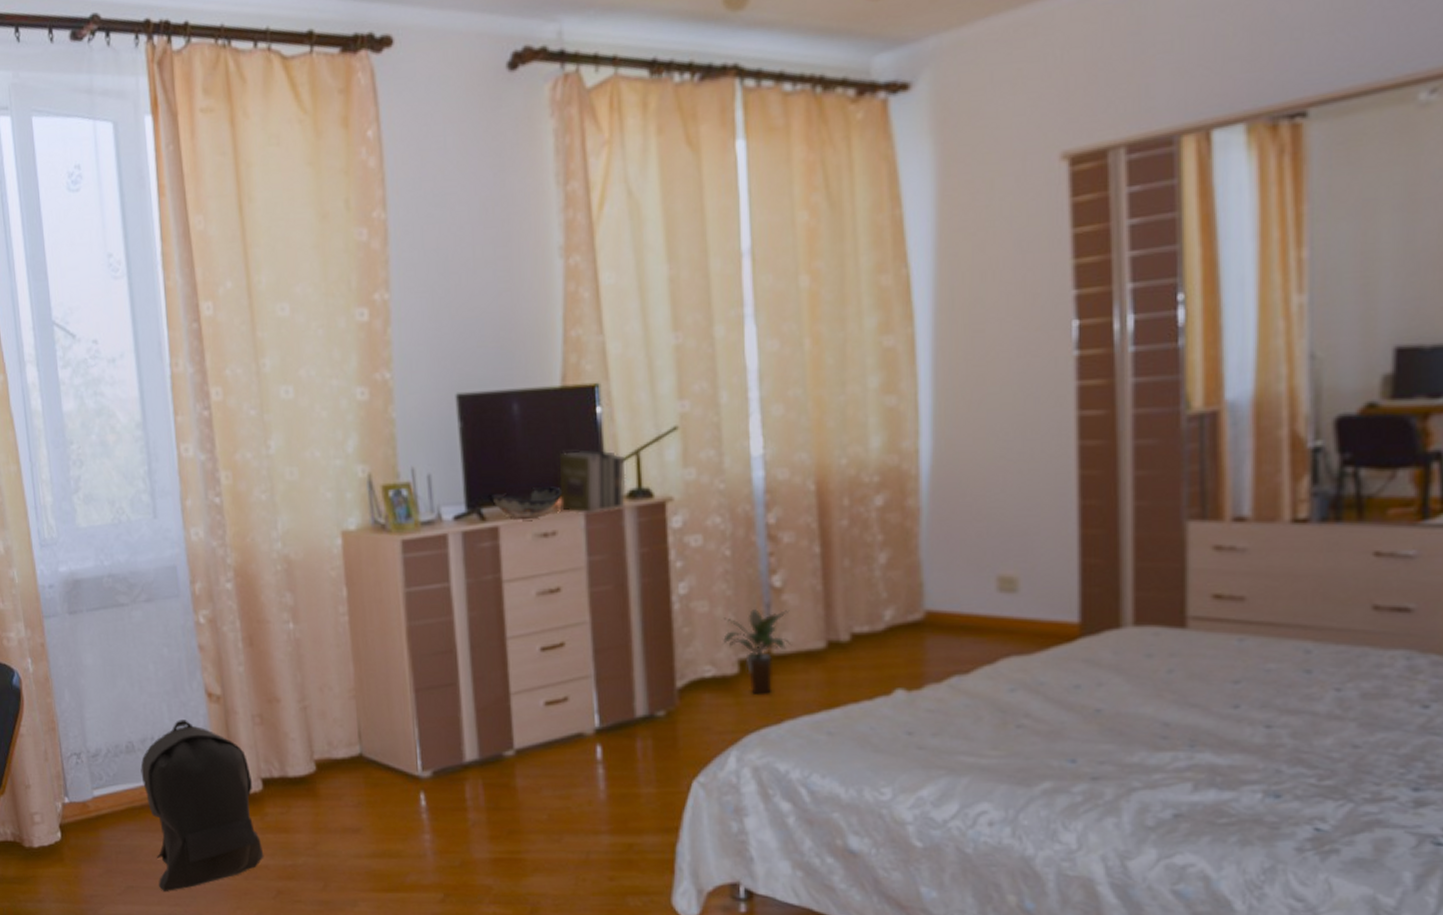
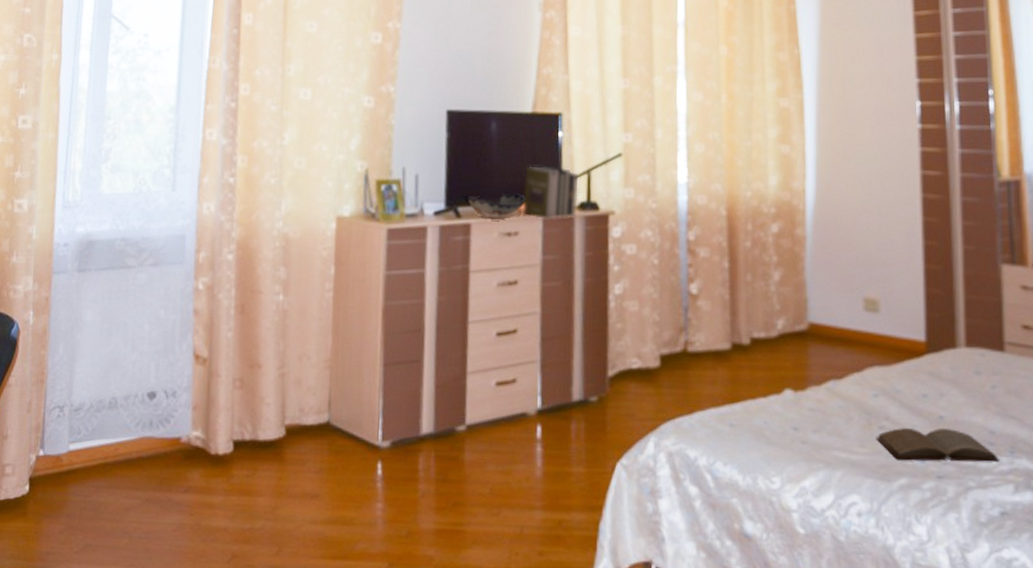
backpack: present [140,720,264,891] -> none [117,379,225,551]
potted plant: present [723,609,792,694] -> none [648,312,704,387]
book: none [1012,722,1175,761] -> present [876,427,1000,461]

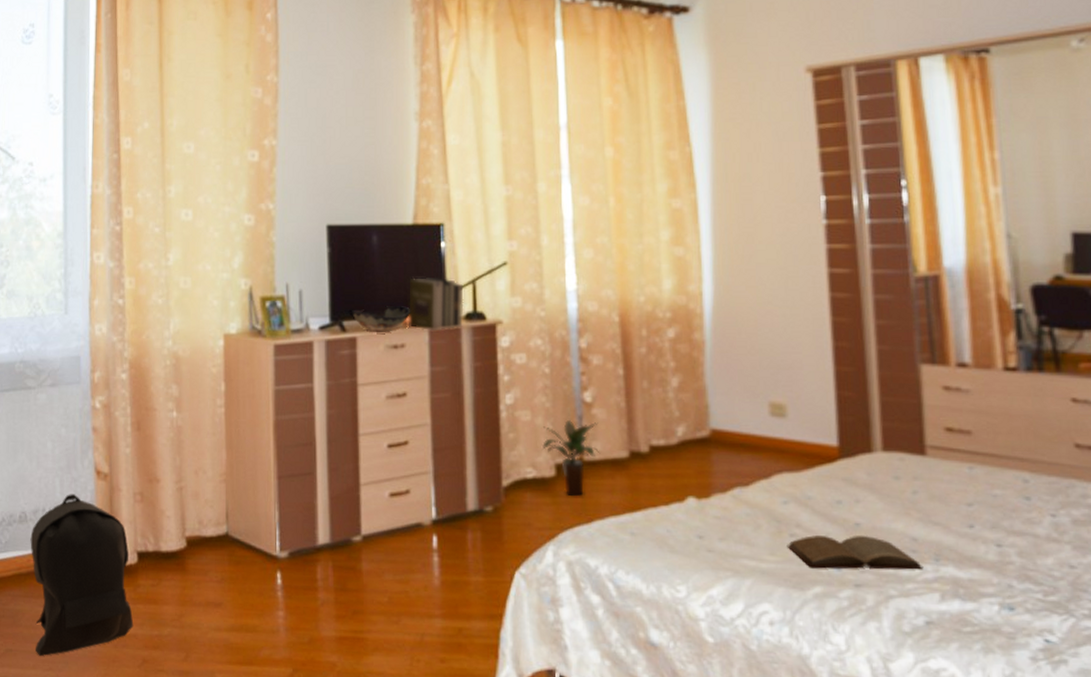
backpack: none [117,379,225,551] -> present [30,494,134,656]
potted plant: none [648,312,704,387] -> present [542,420,600,496]

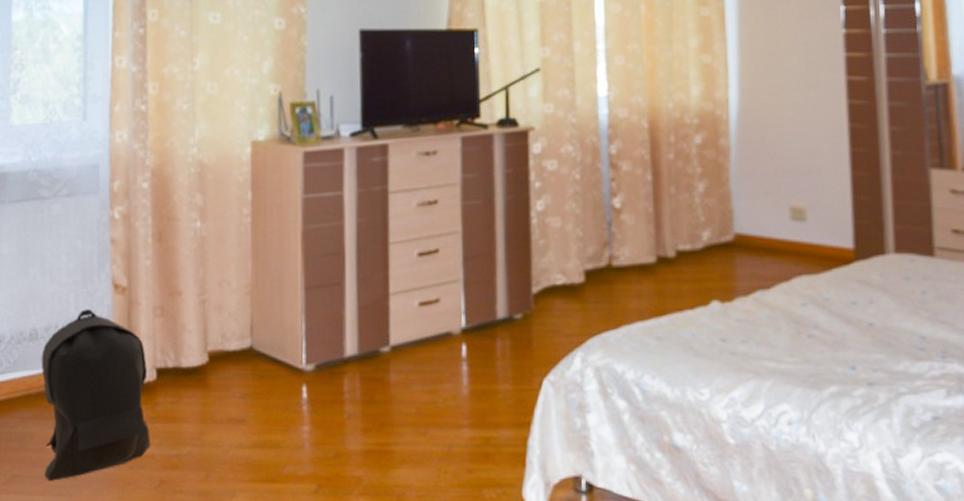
decorative bowl: present [351,306,411,333] -> none [383,112,444,140]
books: present [409,276,464,332] -> none [441,82,497,138]
potted plant: present [542,420,600,496] -> none [572,226,629,301]
book: present [787,535,924,569] -> none [805,334,931,368]

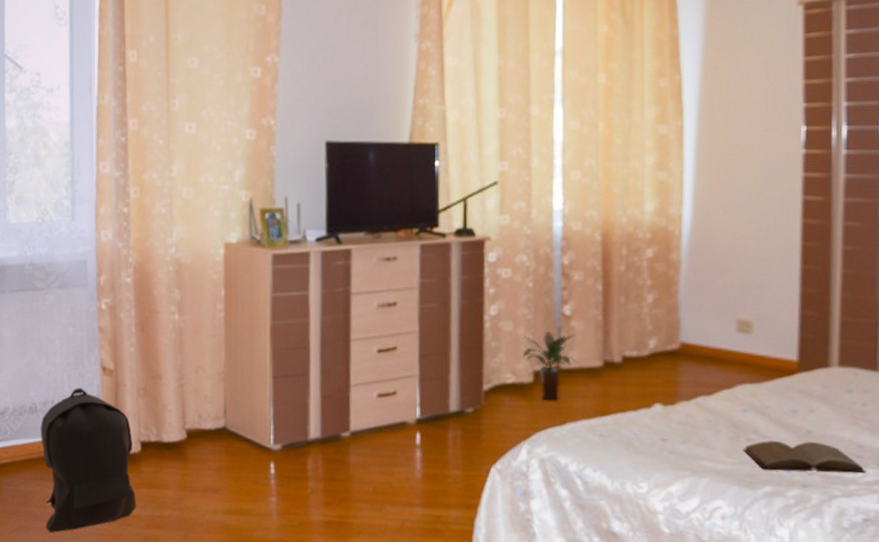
potted plant: none [572,226,629,301] -> present [522,331,576,400]
book: none [805,334,931,368] -> present [743,440,866,473]

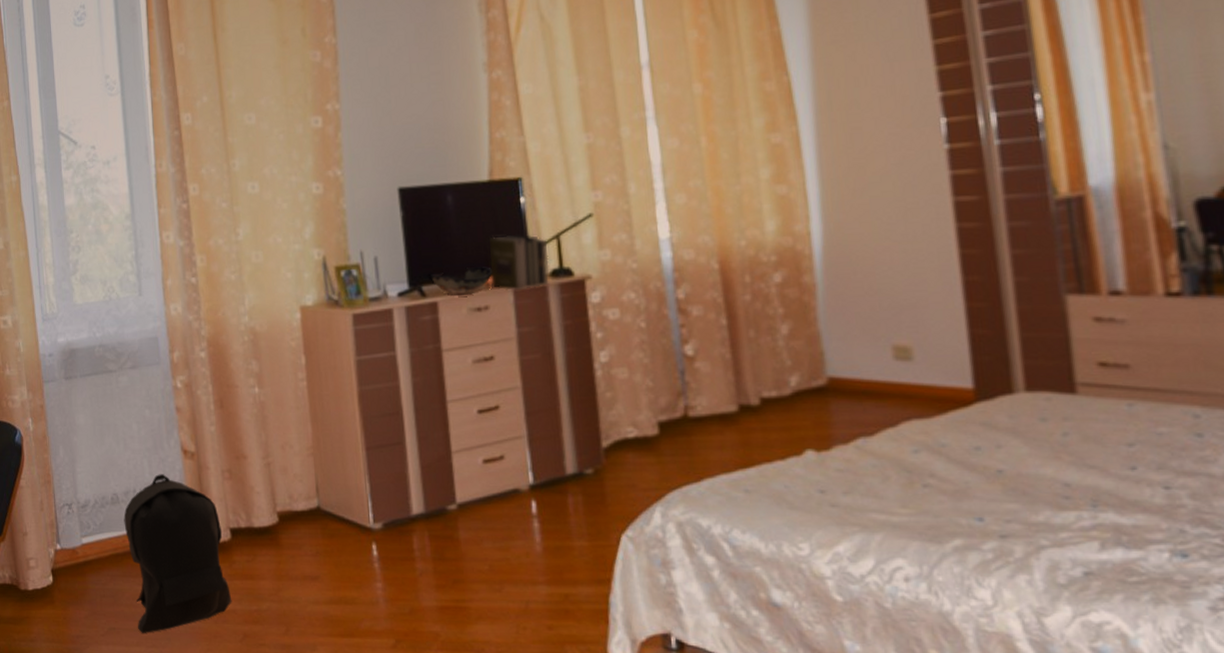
decorative bowl: none [346,220,404,246] -> present [429,266,493,296]
books: none [401,193,455,246] -> present [489,234,549,292]
potted plant: present [522,331,576,400] -> none [643,376,707,454]
book: present [743,440,866,473] -> none [920,482,1079,519]

